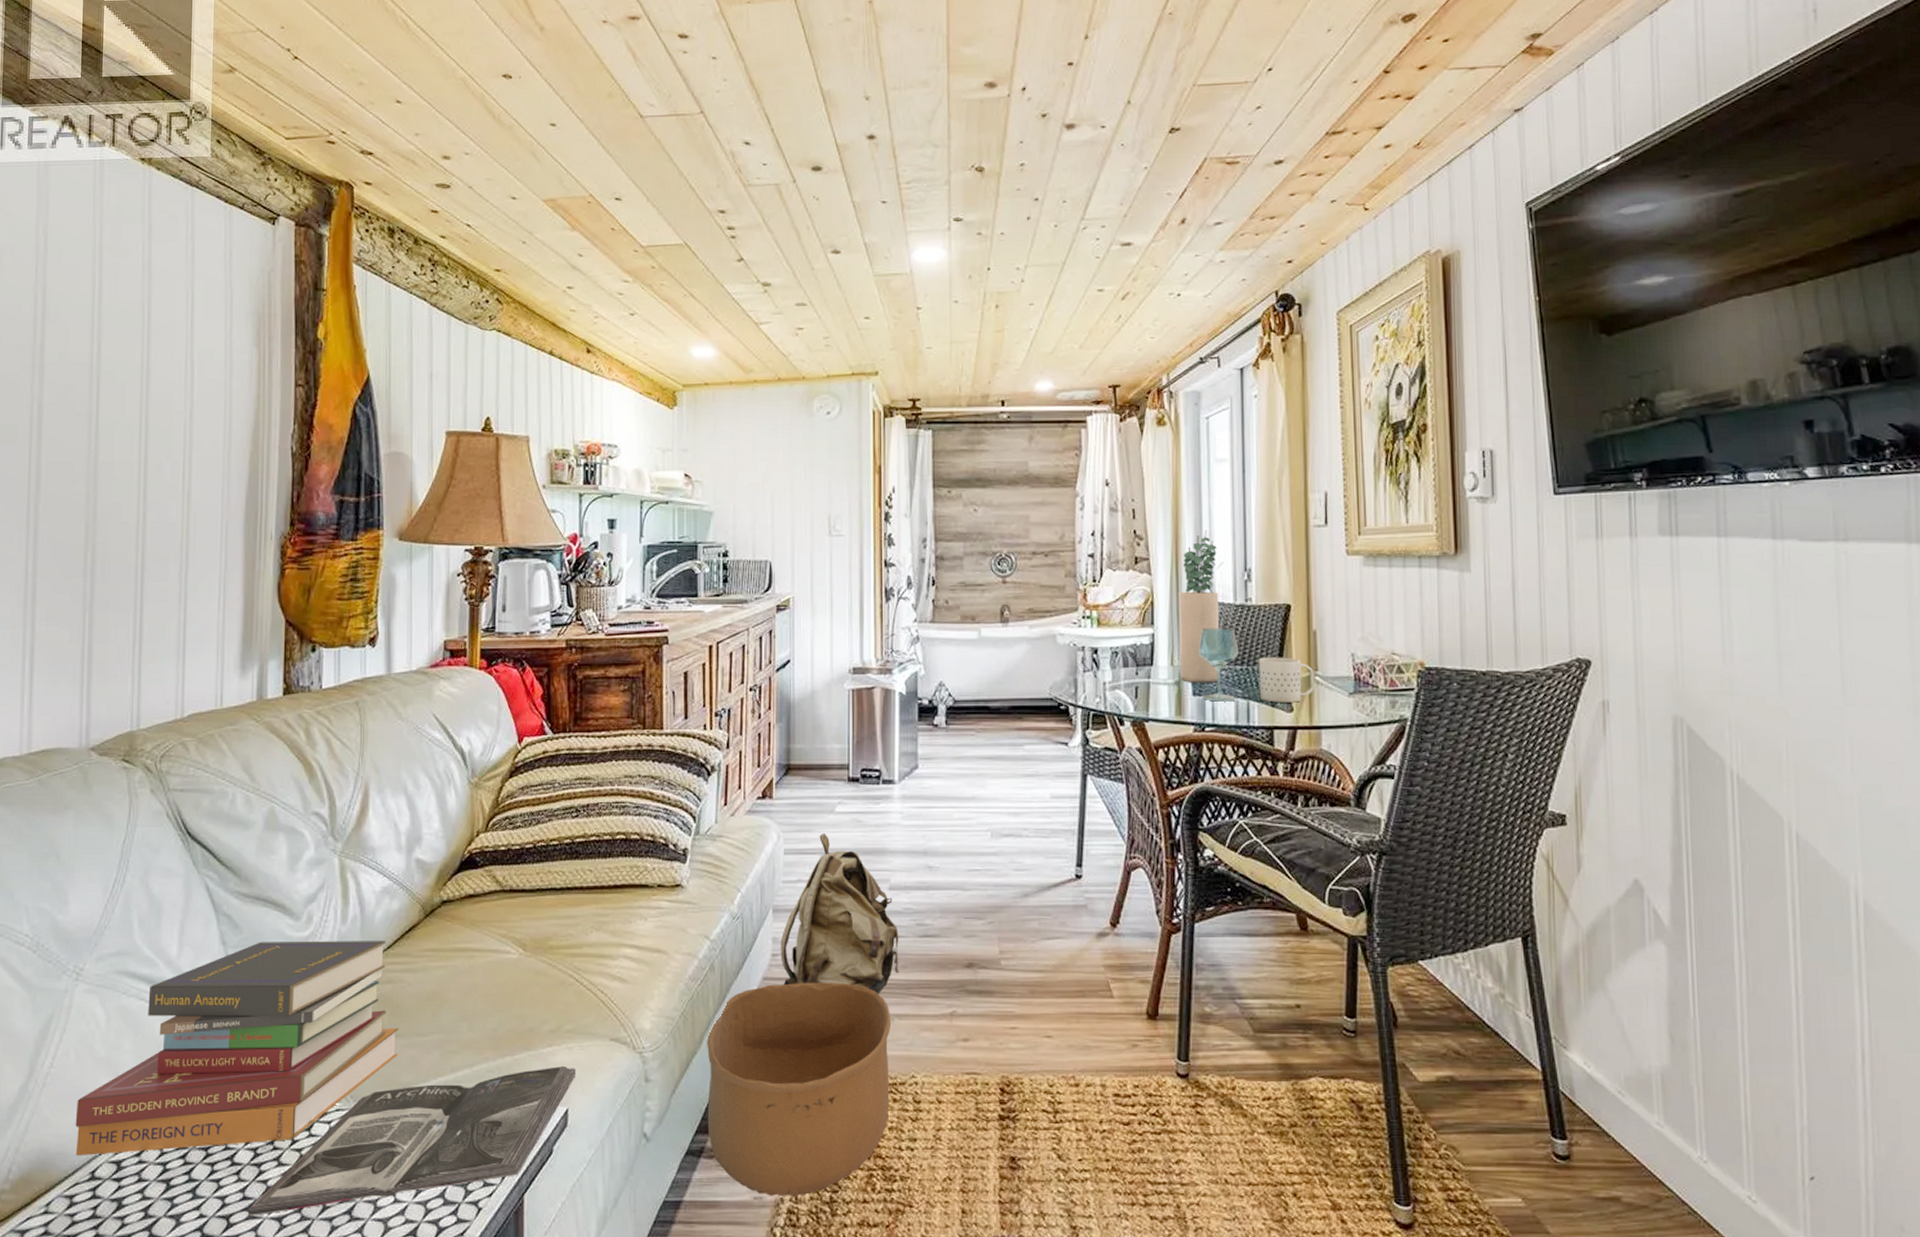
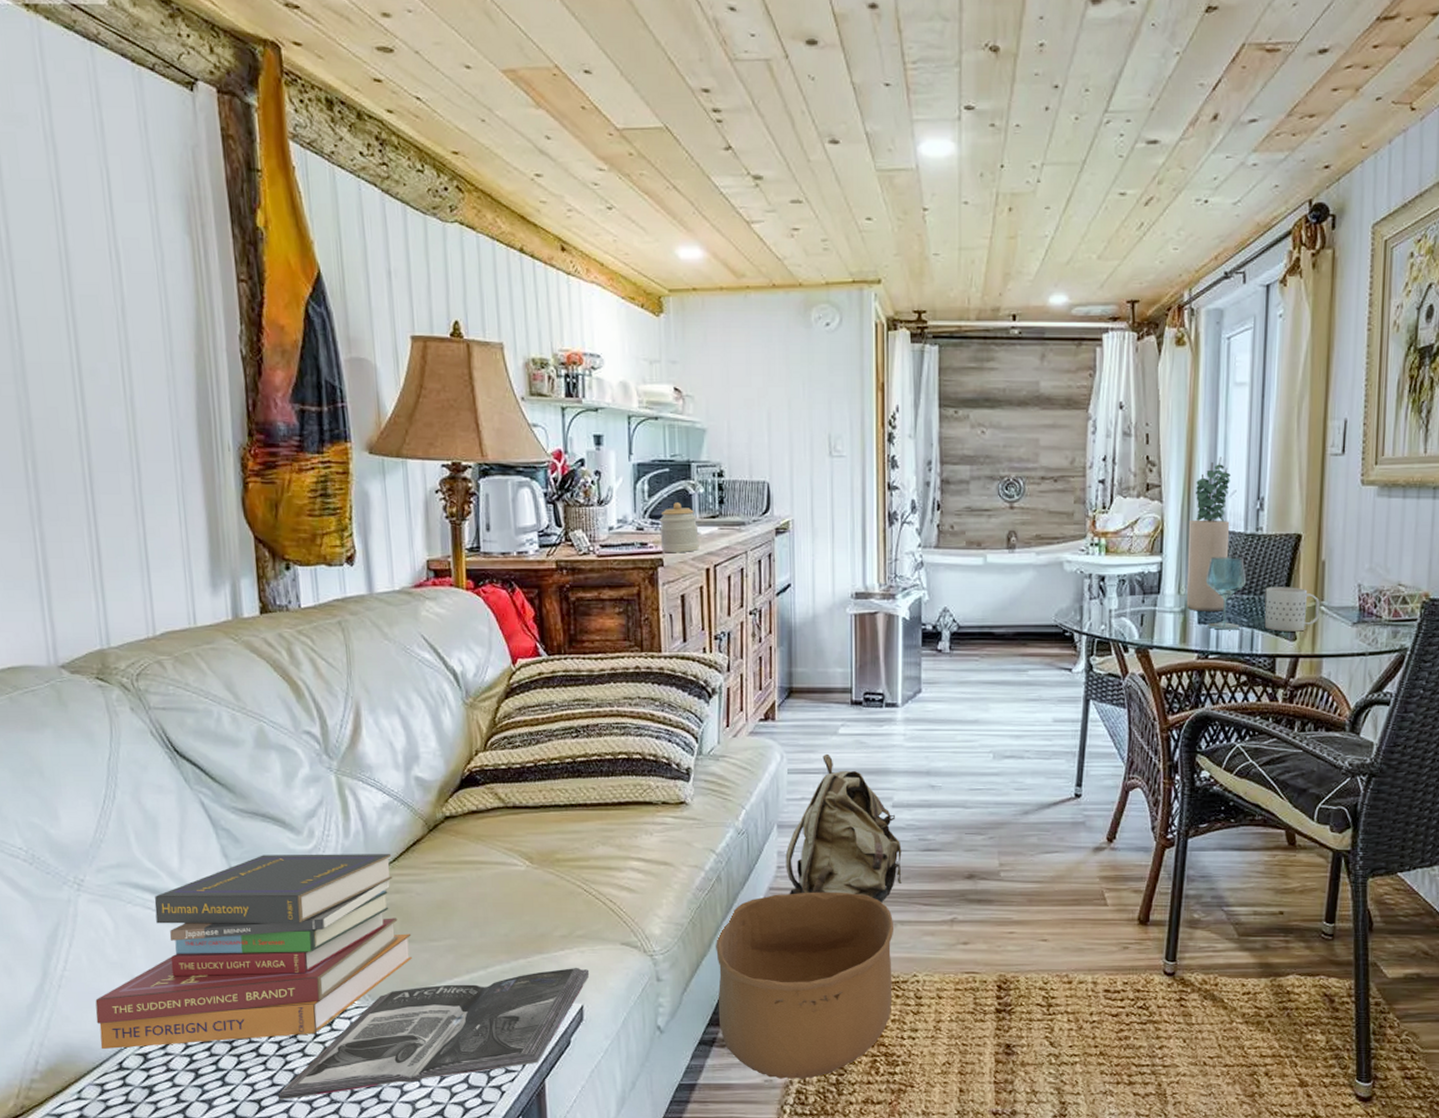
jar: none [666,582,703,631] -> present [659,502,699,553]

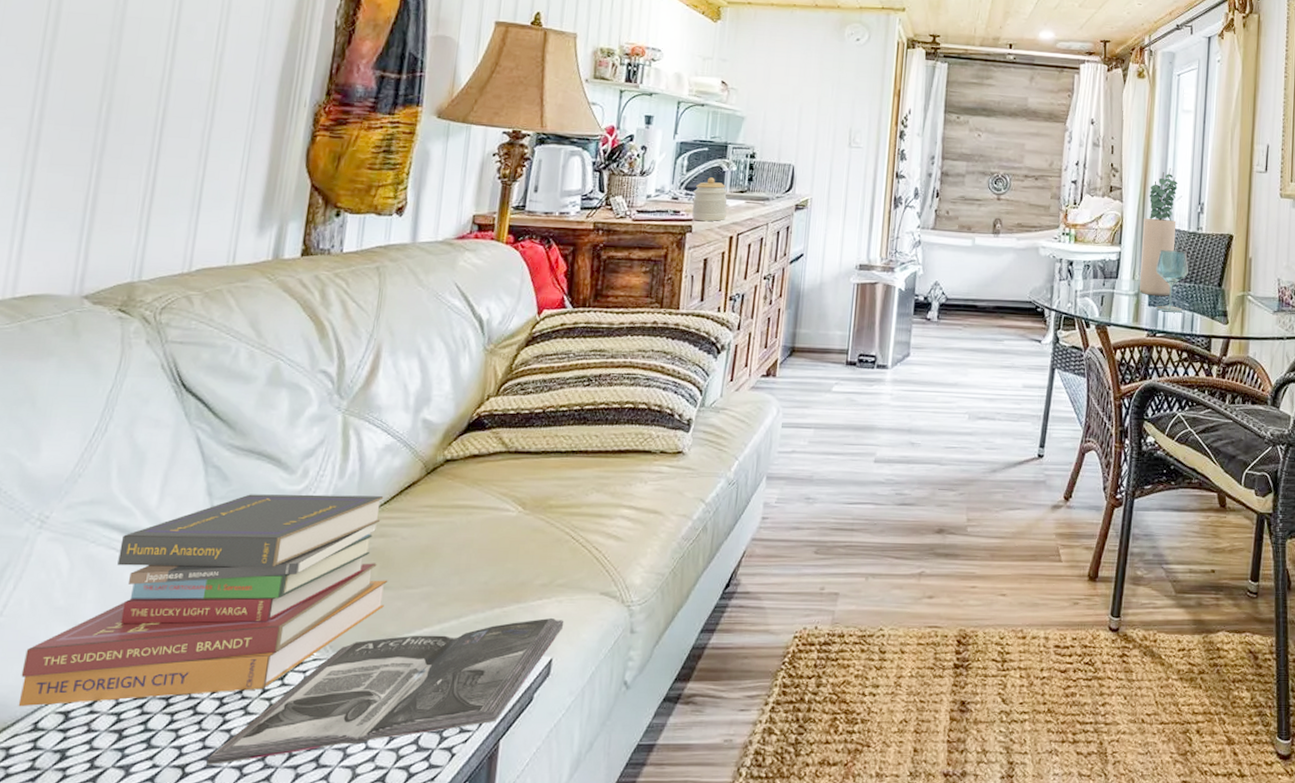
basket: present [716,892,894,1079] -> none [686,543,866,738]
backpack: present [785,753,902,903] -> none [770,409,880,556]
mug: present [1264,587,1320,632] -> none [1202,277,1247,317]

